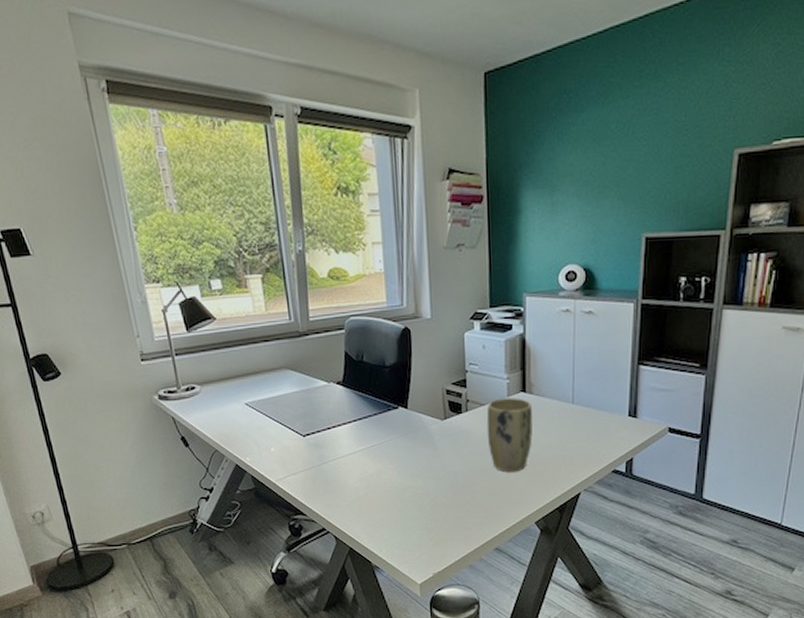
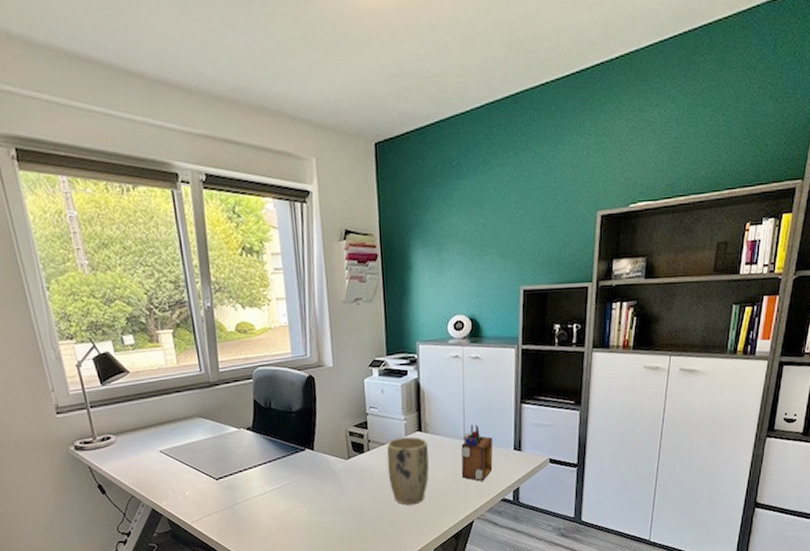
desk organizer: none [568,387,605,450] -> present [461,424,493,481]

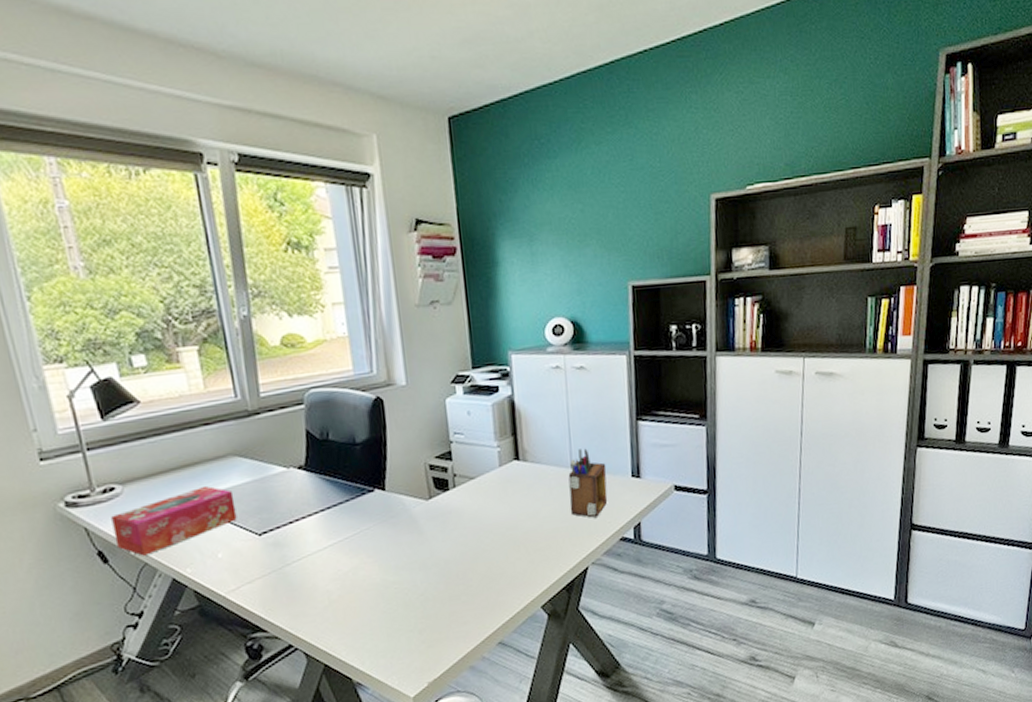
tissue box: none [108,439,200,490] -> present [111,485,237,556]
plant pot: present [387,436,429,505] -> none [477,467,531,553]

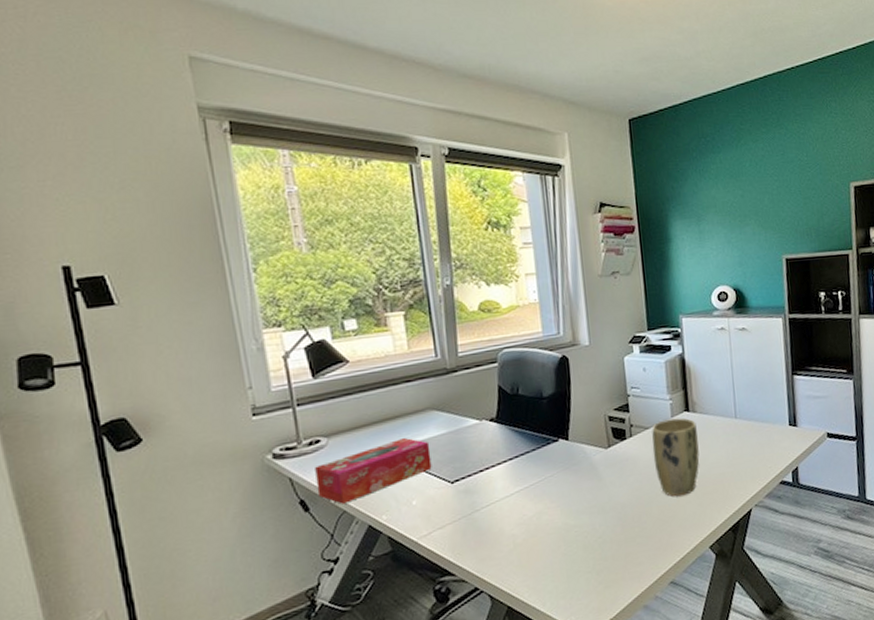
plant pot: none [477,467,531,553] -> present [652,417,700,497]
desk organizer: present [568,448,608,518] -> none [733,400,768,463]

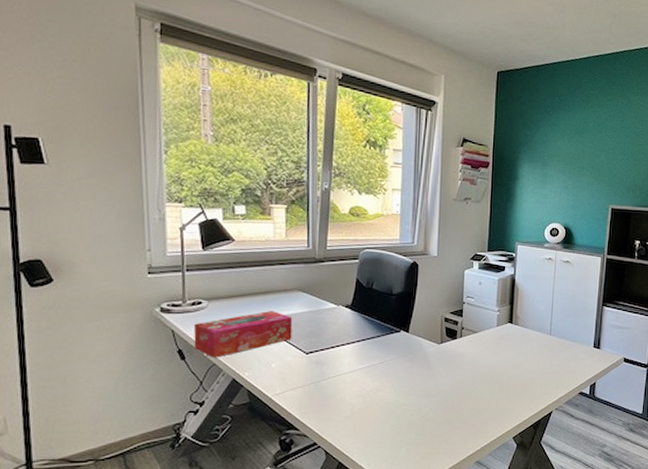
plant pot: present [652,417,700,497] -> none [477,327,517,392]

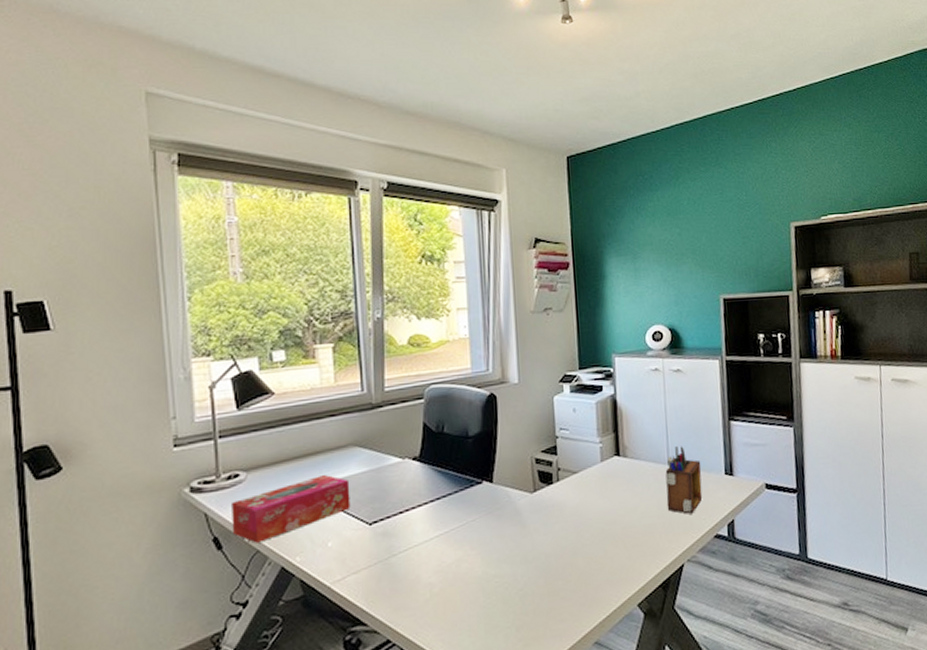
desk organizer: none [545,321,576,374] -> present [665,446,703,514]

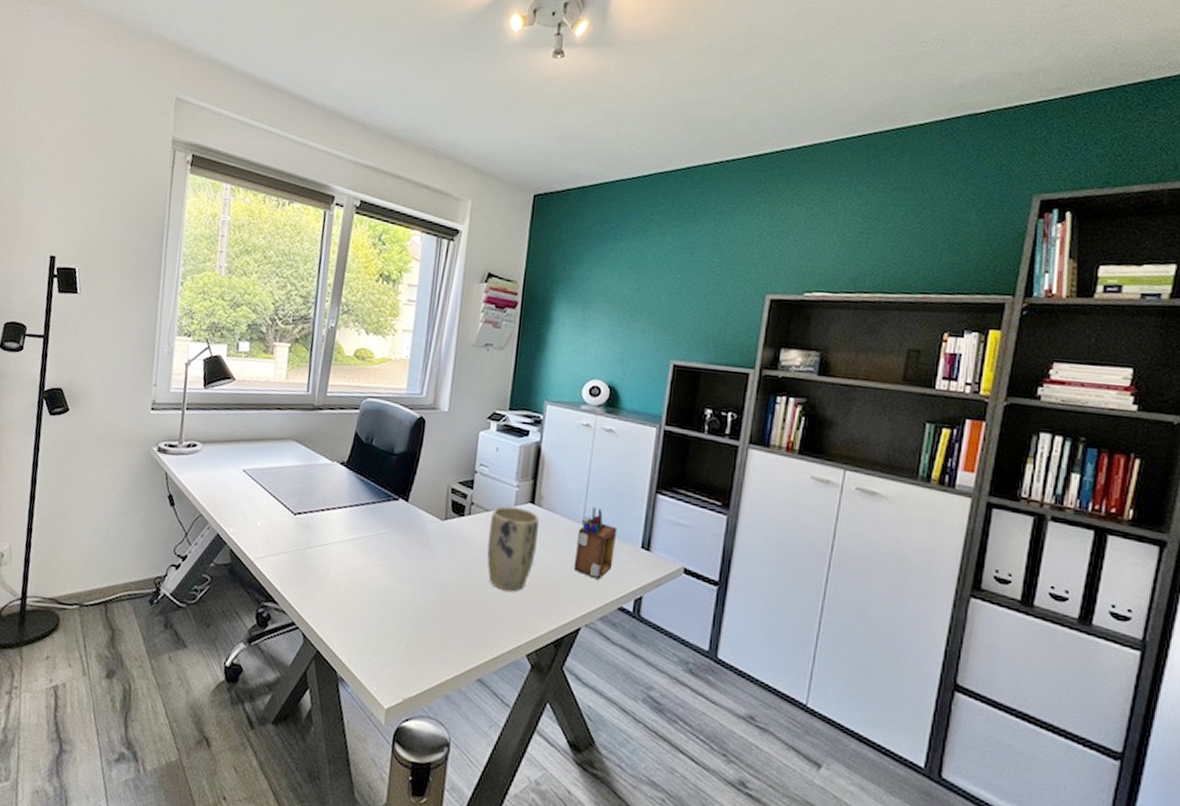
tissue box: present [232,474,351,544] -> none [183,460,284,508]
plant pot: none [580,462,630,548] -> present [487,506,539,592]

